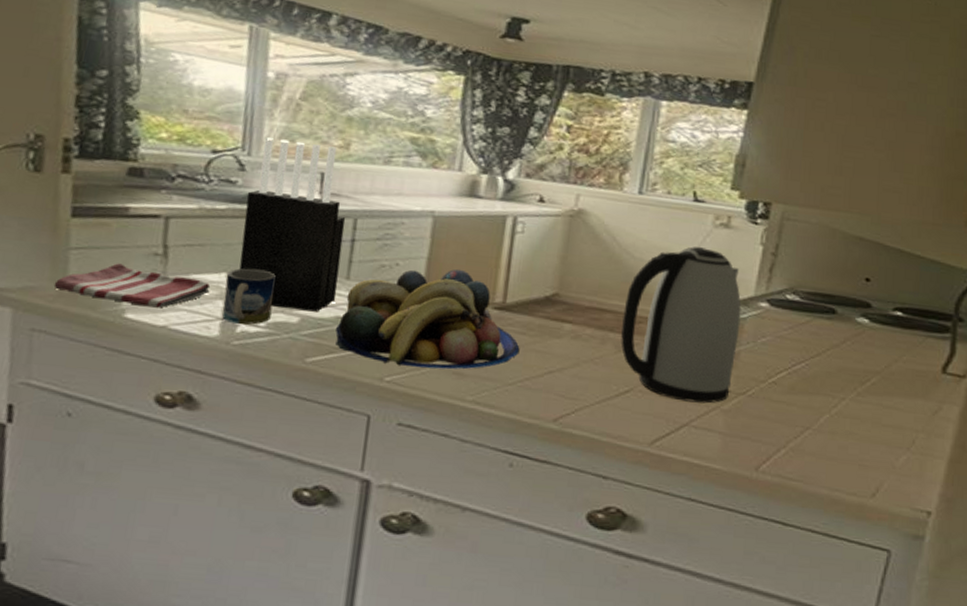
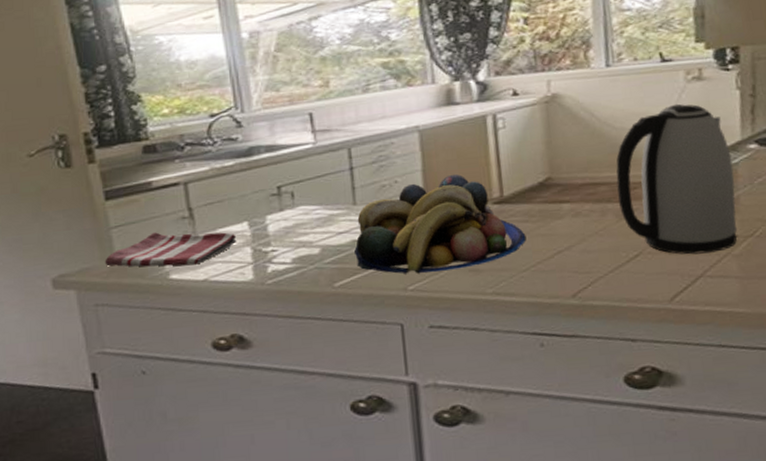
mug: present [222,268,276,325] -> none [247,211,295,265]
knife block: present [239,137,346,312] -> none [249,87,349,244]

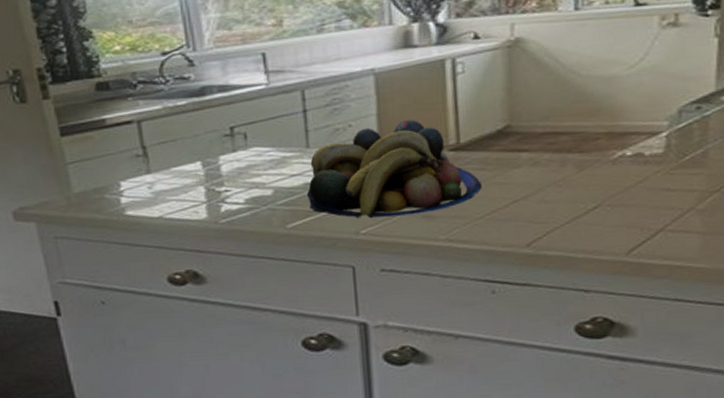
dish towel: present [105,232,237,267] -> none [62,169,191,203]
kettle: present [616,103,738,255] -> none [578,51,705,208]

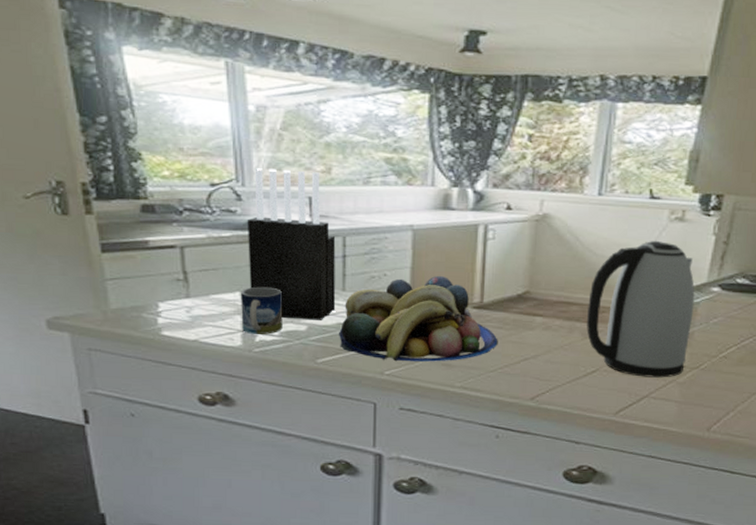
knife block: none [201,26,301,185] -> present [247,168,336,320]
mug: none [201,152,248,205] -> present [240,286,283,335]
kettle: none [578,51,705,208] -> present [586,240,695,378]

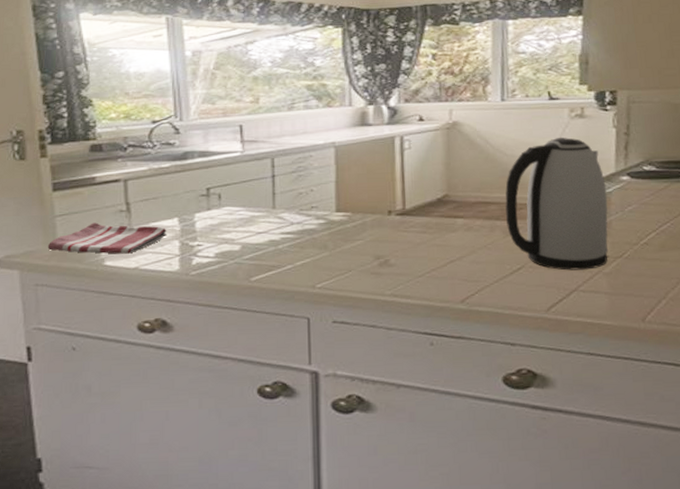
dish towel: none [99,289,228,325] -> present [47,222,167,254]
mug: present [240,286,283,335] -> none [178,211,218,258]
knife block: present [247,168,336,320] -> none [184,103,267,240]
fruit bowl: present [339,275,498,362] -> none [271,186,423,274]

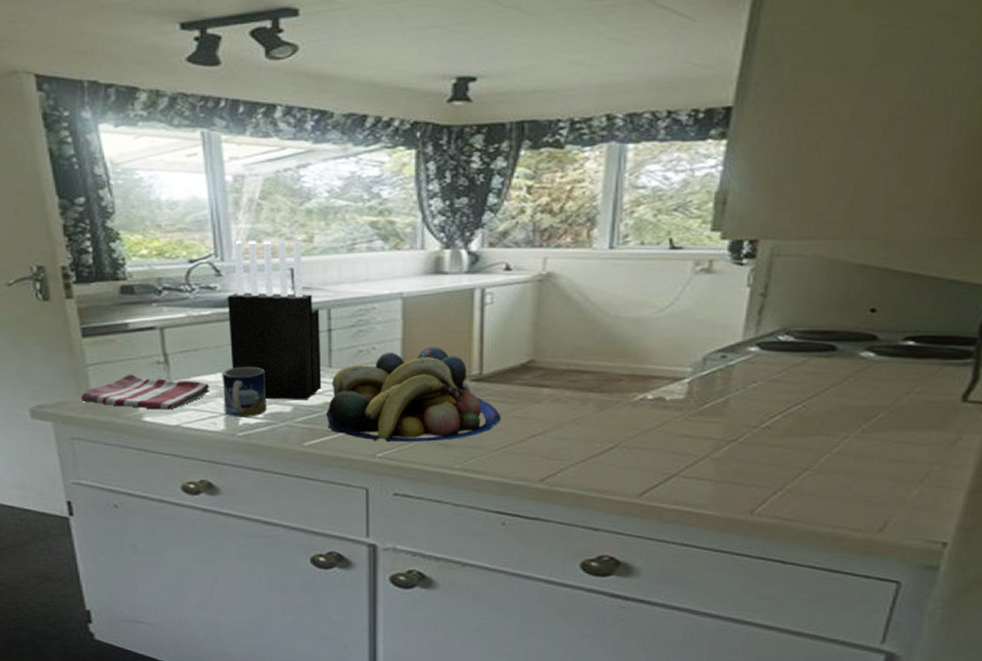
mug: none [178,211,218,258] -> present [222,366,267,417]
knife block: none [184,103,267,240] -> present [227,241,322,400]
fruit bowl: none [271,186,423,274] -> present [326,346,501,443]
kettle: present [505,137,609,271] -> none [602,296,729,453]

